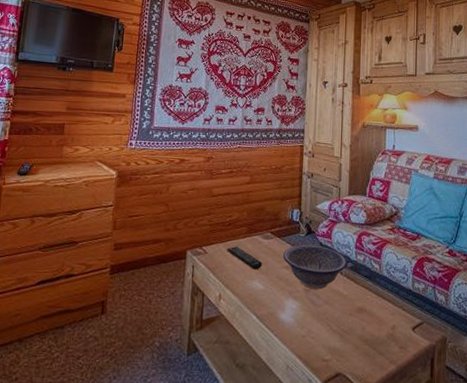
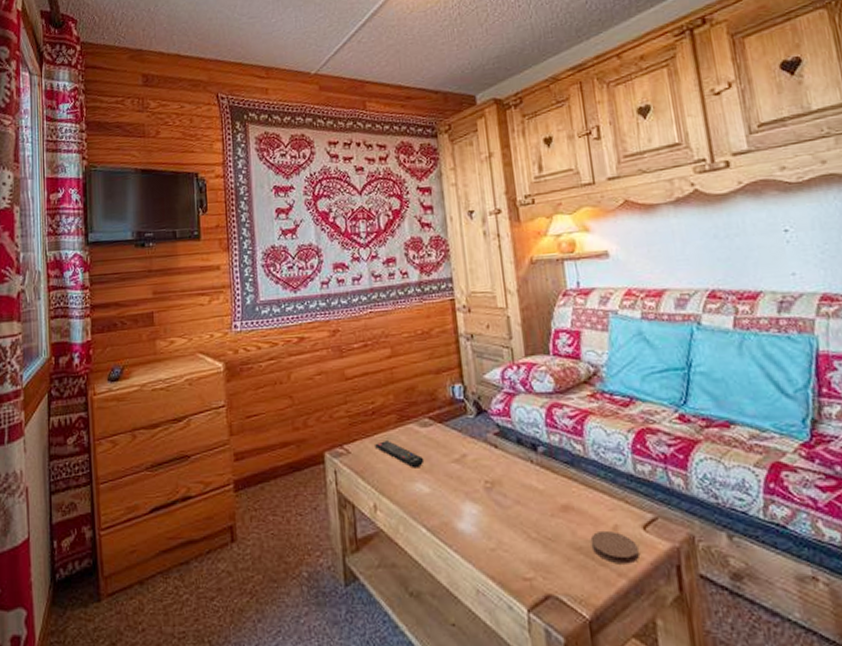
decorative bowl: present [283,244,347,290] -> none [449,427,538,487]
coaster: none [374,328,407,355] -> present [590,530,639,564]

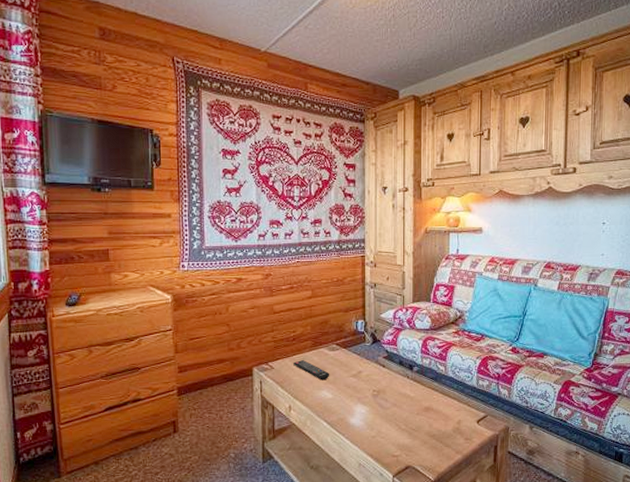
coaster: present [590,530,639,564] -> none [441,423,472,446]

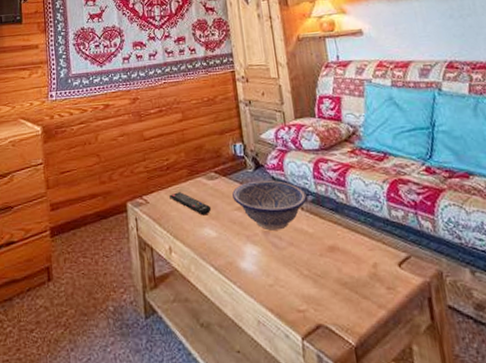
decorative bowl: none [350,353,413,394] -> present [232,180,307,231]

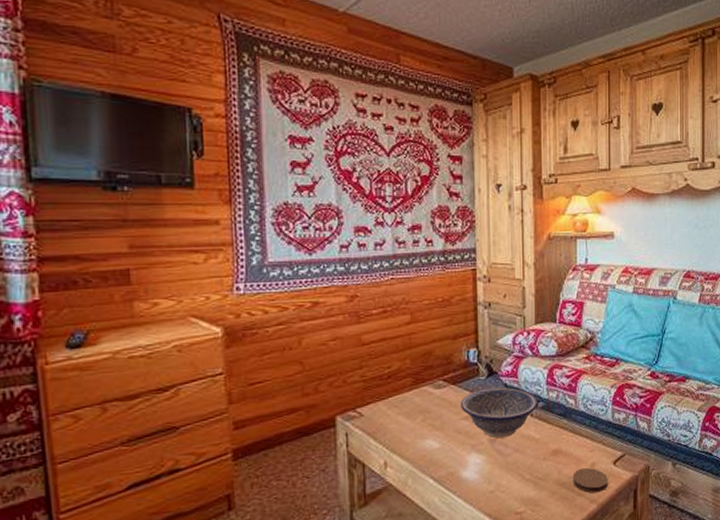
remote control: present [169,192,212,216] -> none [389,402,436,427]
coaster: none [353,267,396,297] -> present [572,467,608,493]

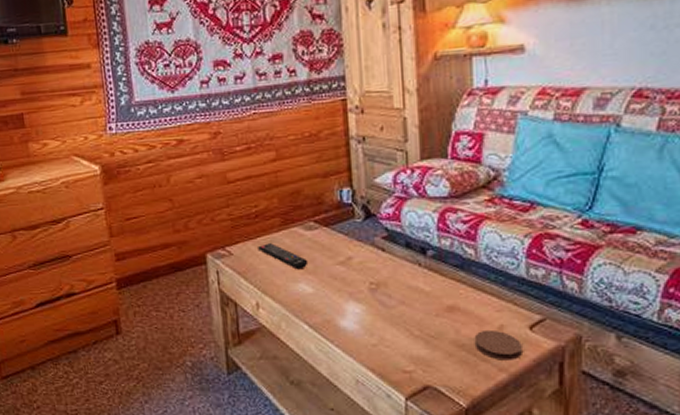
remote control: none [389,402,436,427] -> present [258,243,309,270]
decorative bowl: present [461,387,538,439] -> none [335,231,427,288]

